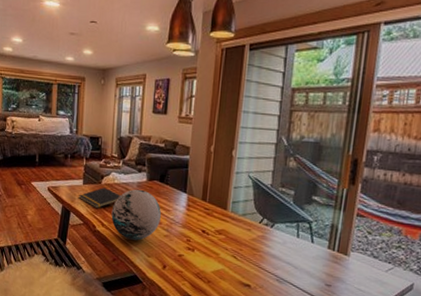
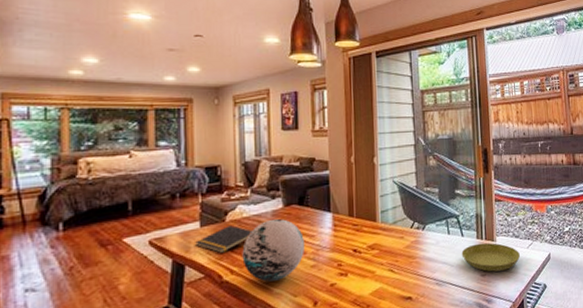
saucer: none [308,253,376,287] -> present [461,242,521,272]

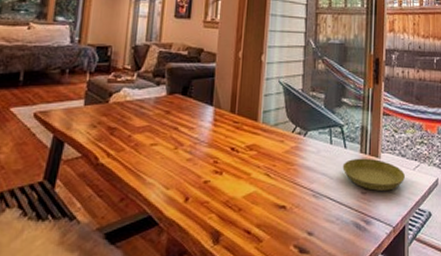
notepad: present [195,225,253,253] -> none [77,108,134,134]
decorative orb: present [242,218,304,282] -> none [120,105,183,170]

